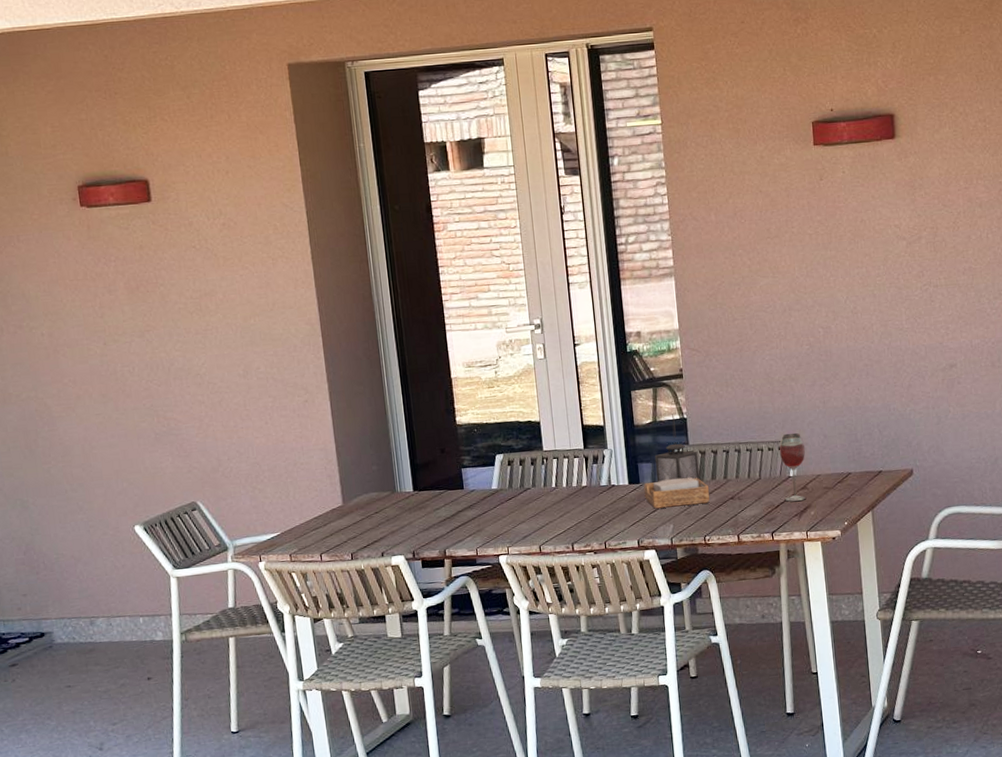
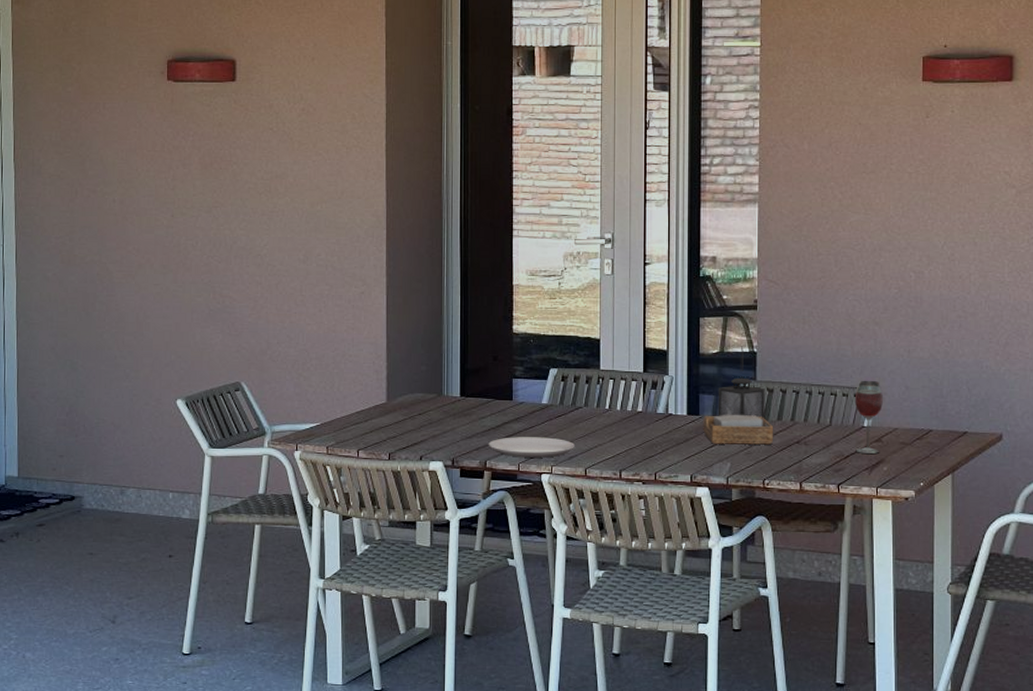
plate: none [445,520,528,543] -> present [488,437,576,458]

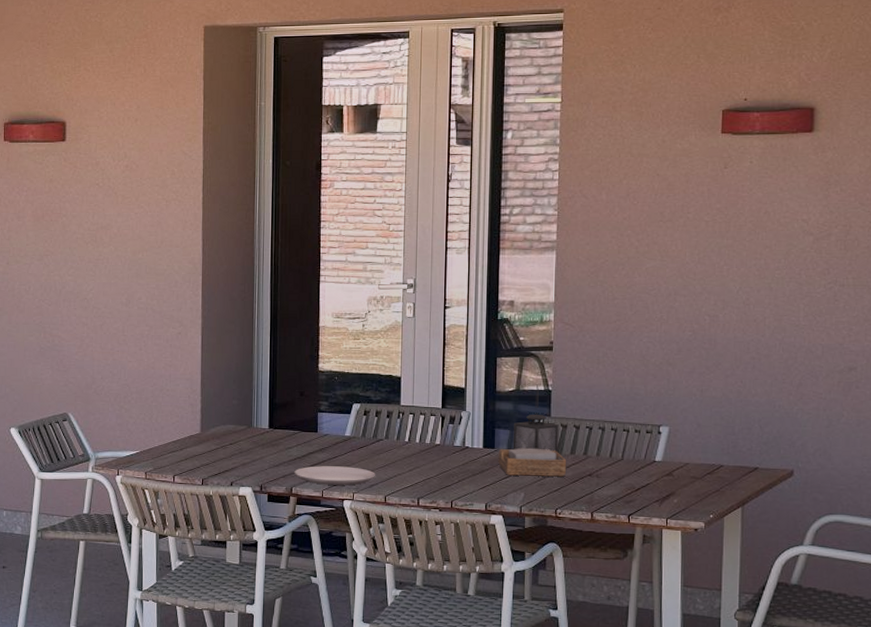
wineglass: present [854,380,884,453] -> none [646,417,676,487]

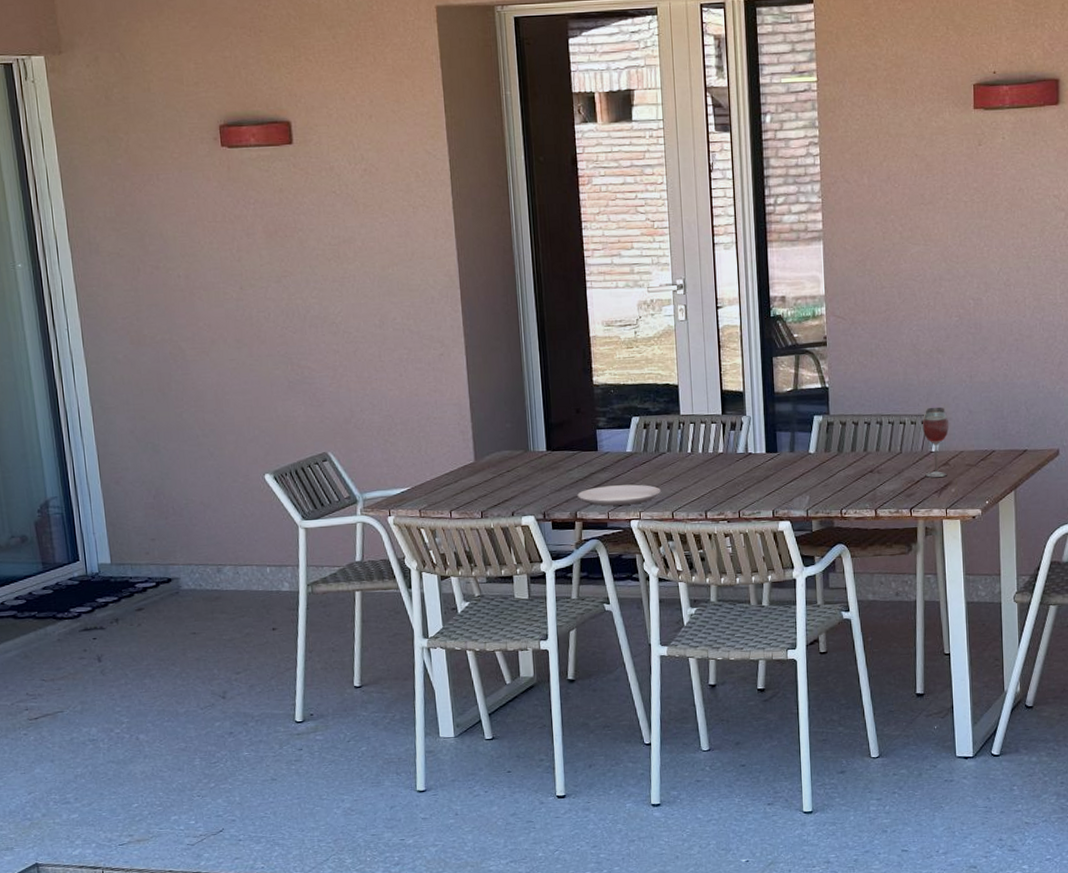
napkin holder: present [498,448,567,477] -> none [781,448,849,479]
lantern: present [512,384,558,452] -> none [794,382,839,453]
wineglass: none [646,417,676,487] -> present [922,407,950,478]

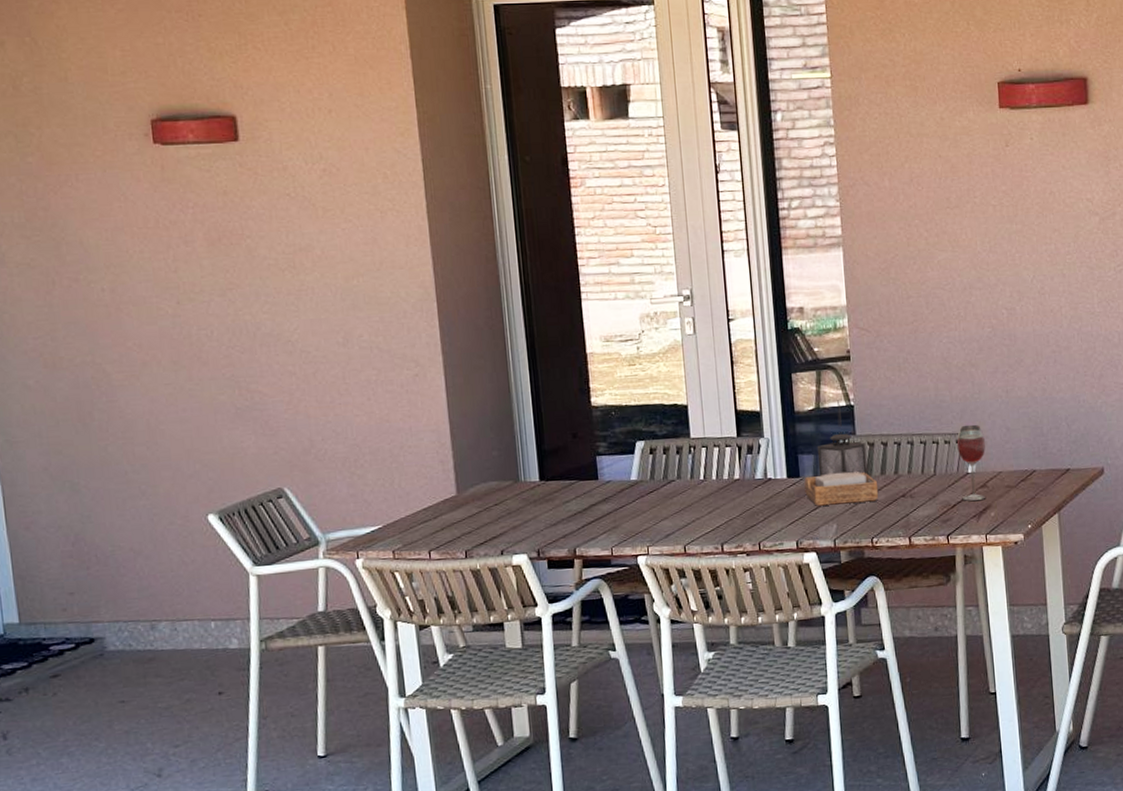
plate: present [577,484,662,506] -> none [576,516,672,541]
napkin holder: none [781,448,849,479] -> present [804,472,879,506]
lantern: none [794,382,839,453] -> present [817,400,867,478]

